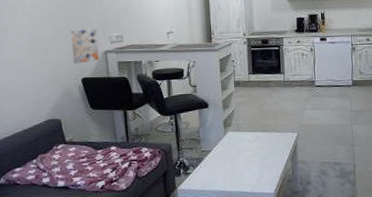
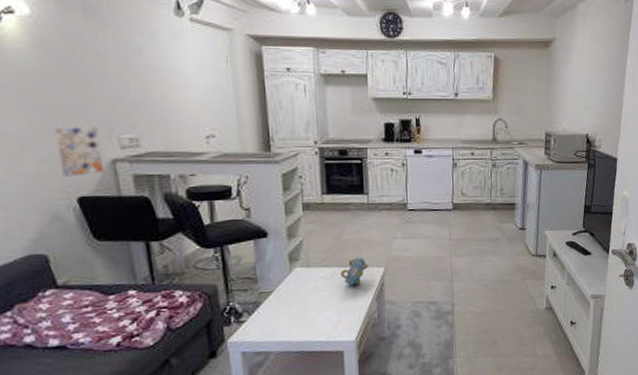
decorative bowl: none [263,124,284,147] -> present [340,257,368,286]

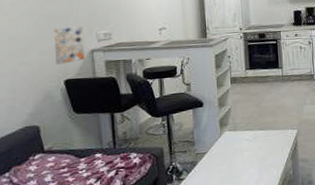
decorative bowl: present [340,257,368,286] -> none [261,121,284,146]

